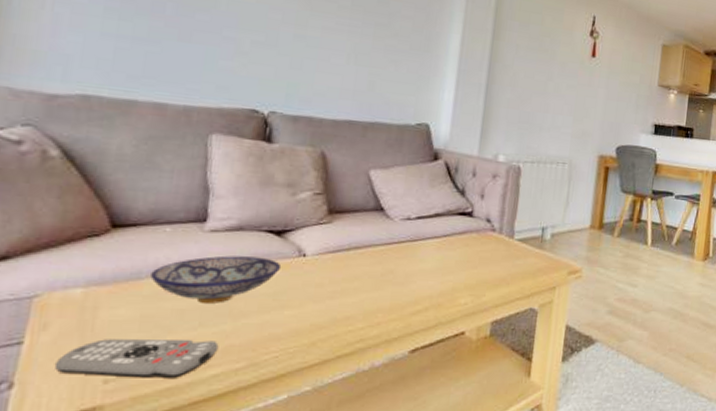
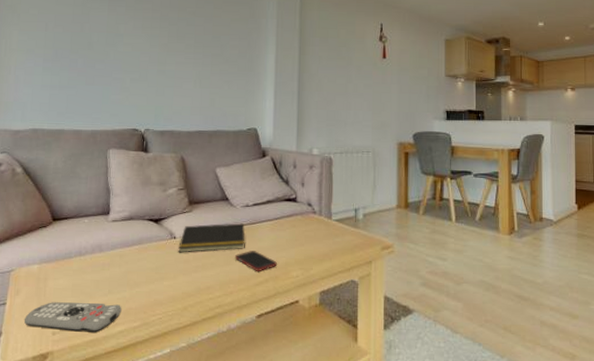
bowl: present [150,256,282,303] -> none [77,239,160,276]
notepad: none [308,239,403,275] -> present [178,223,245,253]
cell phone: none [386,273,442,298] -> present [234,251,277,271]

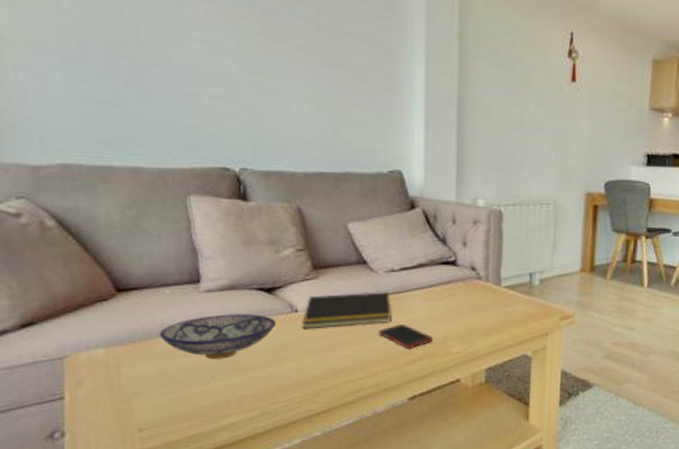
remote control: present [24,302,122,333] -> none [94,391,232,427]
bowl: none [77,239,160,276] -> present [160,314,277,359]

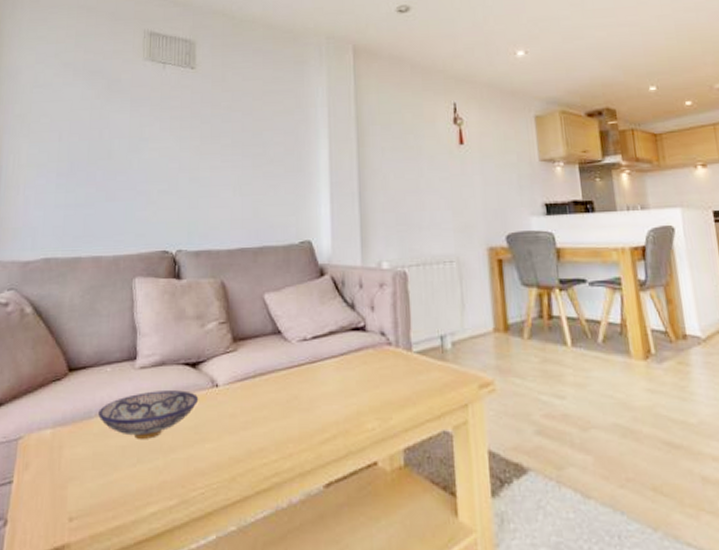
notepad: present [302,292,391,329] -> none [222,362,305,405]
cell phone: present [378,325,433,348] -> none [292,398,346,425]

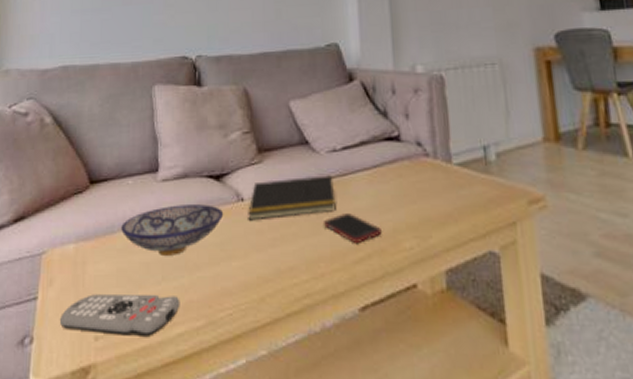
remote control: none [34,475,155,516] -> present [59,294,180,336]
notepad: none [222,362,305,405] -> present [248,175,336,221]
cell phone: none [292,398,346,425] -> present [323,214,382,243]

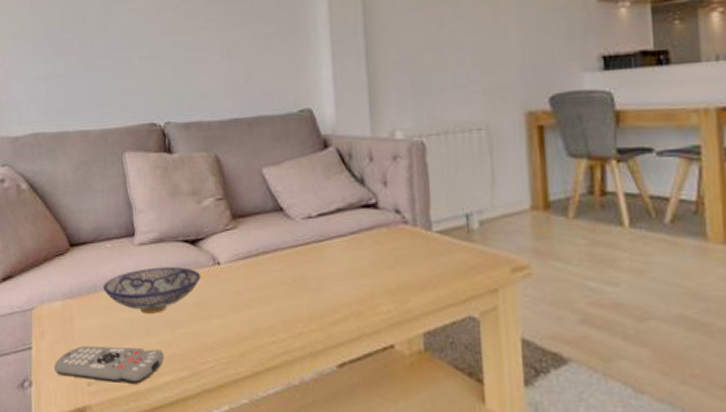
notepad: present [248,175,336,221] -> none [224,241,312,283]
cell phone: present [323,214,382,243] -> none [299,278,359,306]

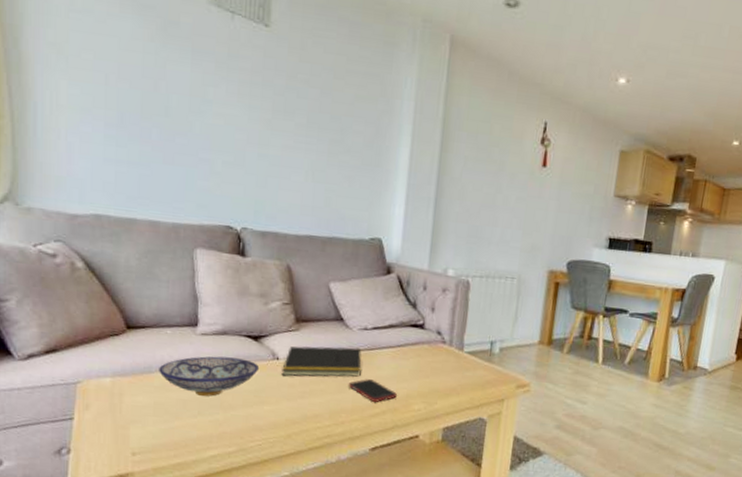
remote control: present [53,346,164,384] -> none [96,420,215,456]
notepad: none [224,241,312,283] -> present [281,346,362,377]
cell phone: none [299,278,359,306] -> present [348,379,397,402]

